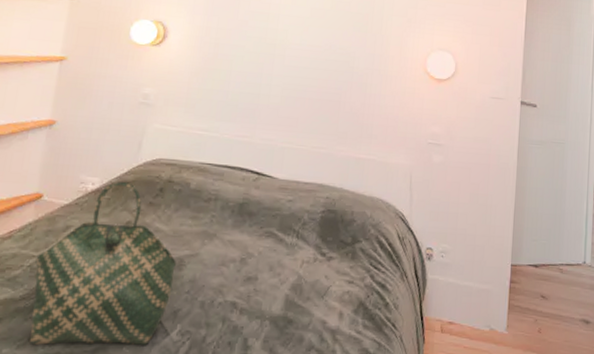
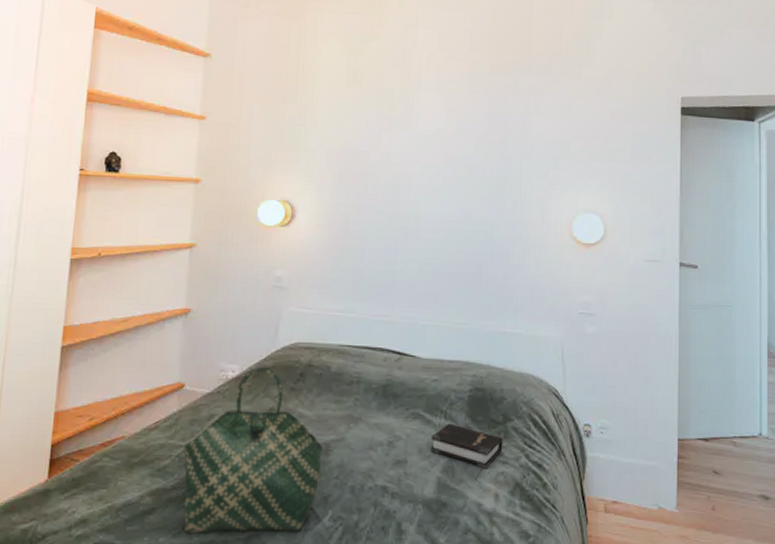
hardback book: none [281,243,351,288] -> present [431,423,503,469]

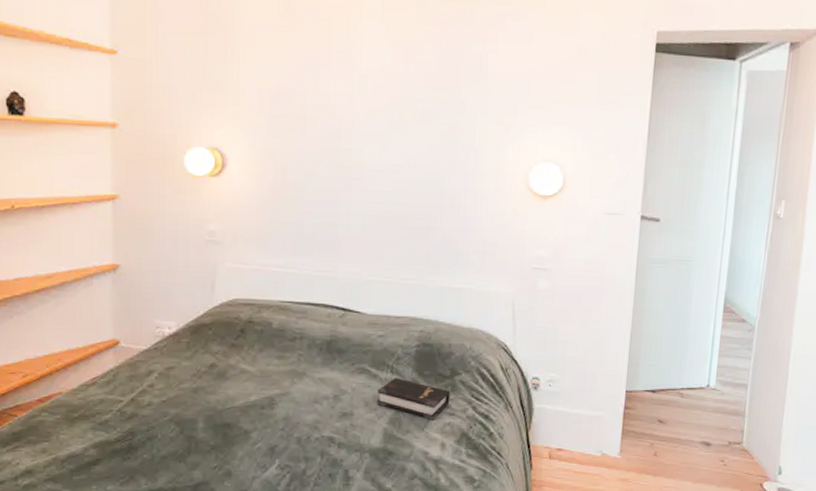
tote bag: present [182,368,324,533] -> none [122,325,268,481]

